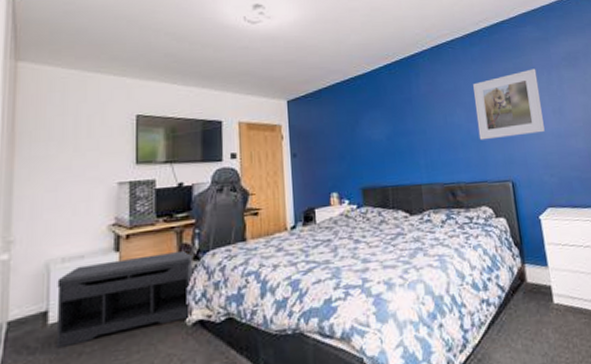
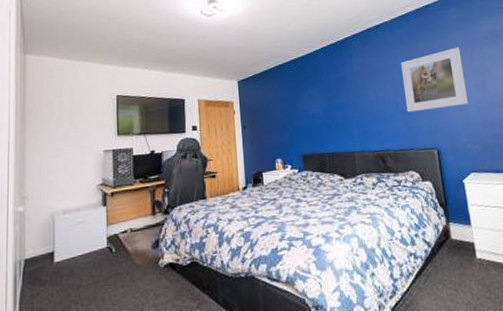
bench: present [55,249,194,349] -> none [60,205,164,282]

